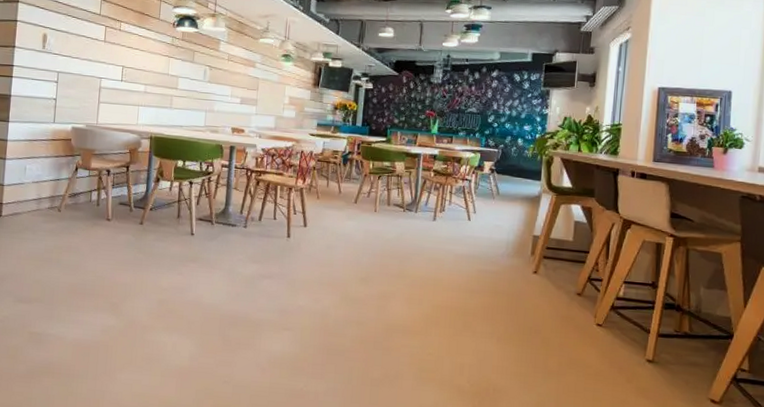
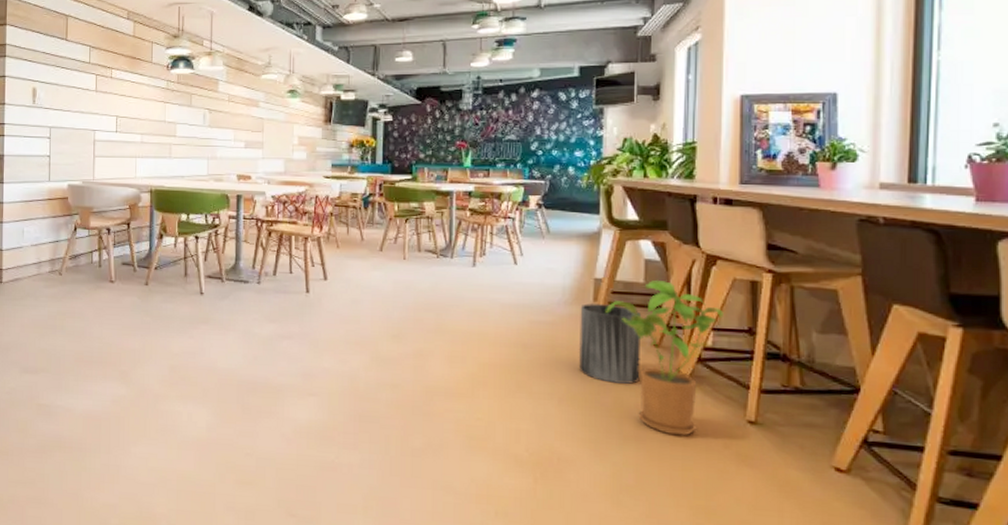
trash can: none [516,257,568,327] -> present [579,304,641,384]
house plant: none [540,238,634,372] -> present [606,279,724,436]

